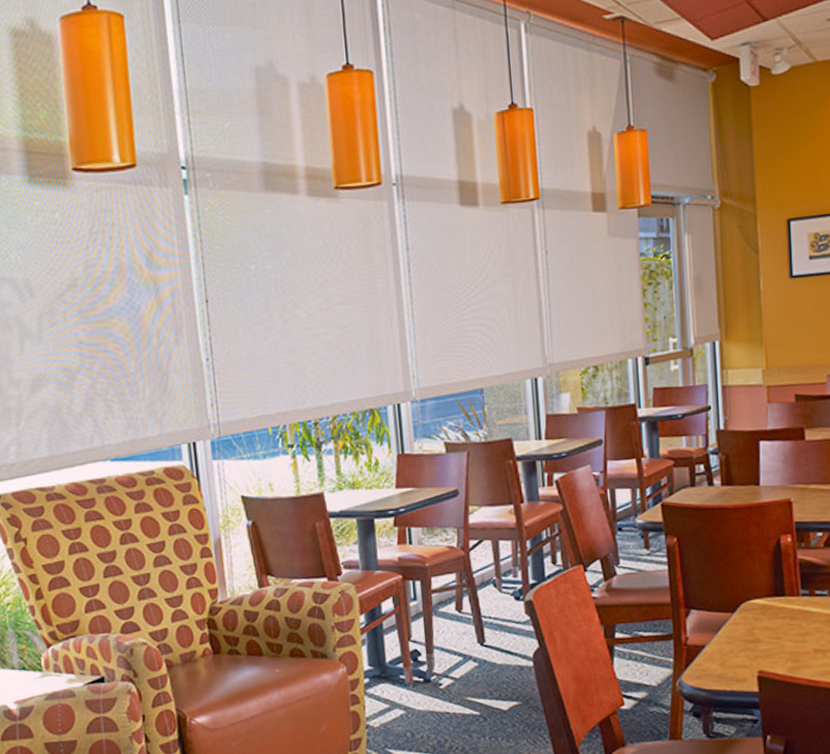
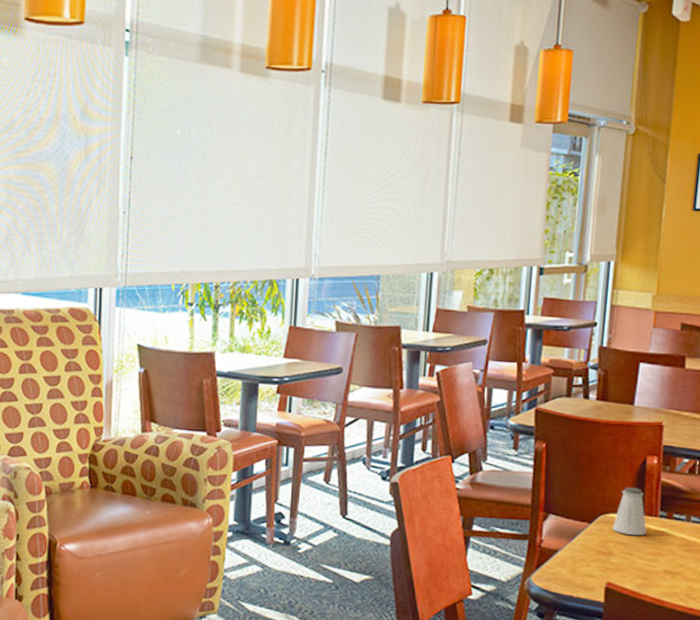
saltshaker: none [756,569,791,619] -> present [612,487,647,536]

